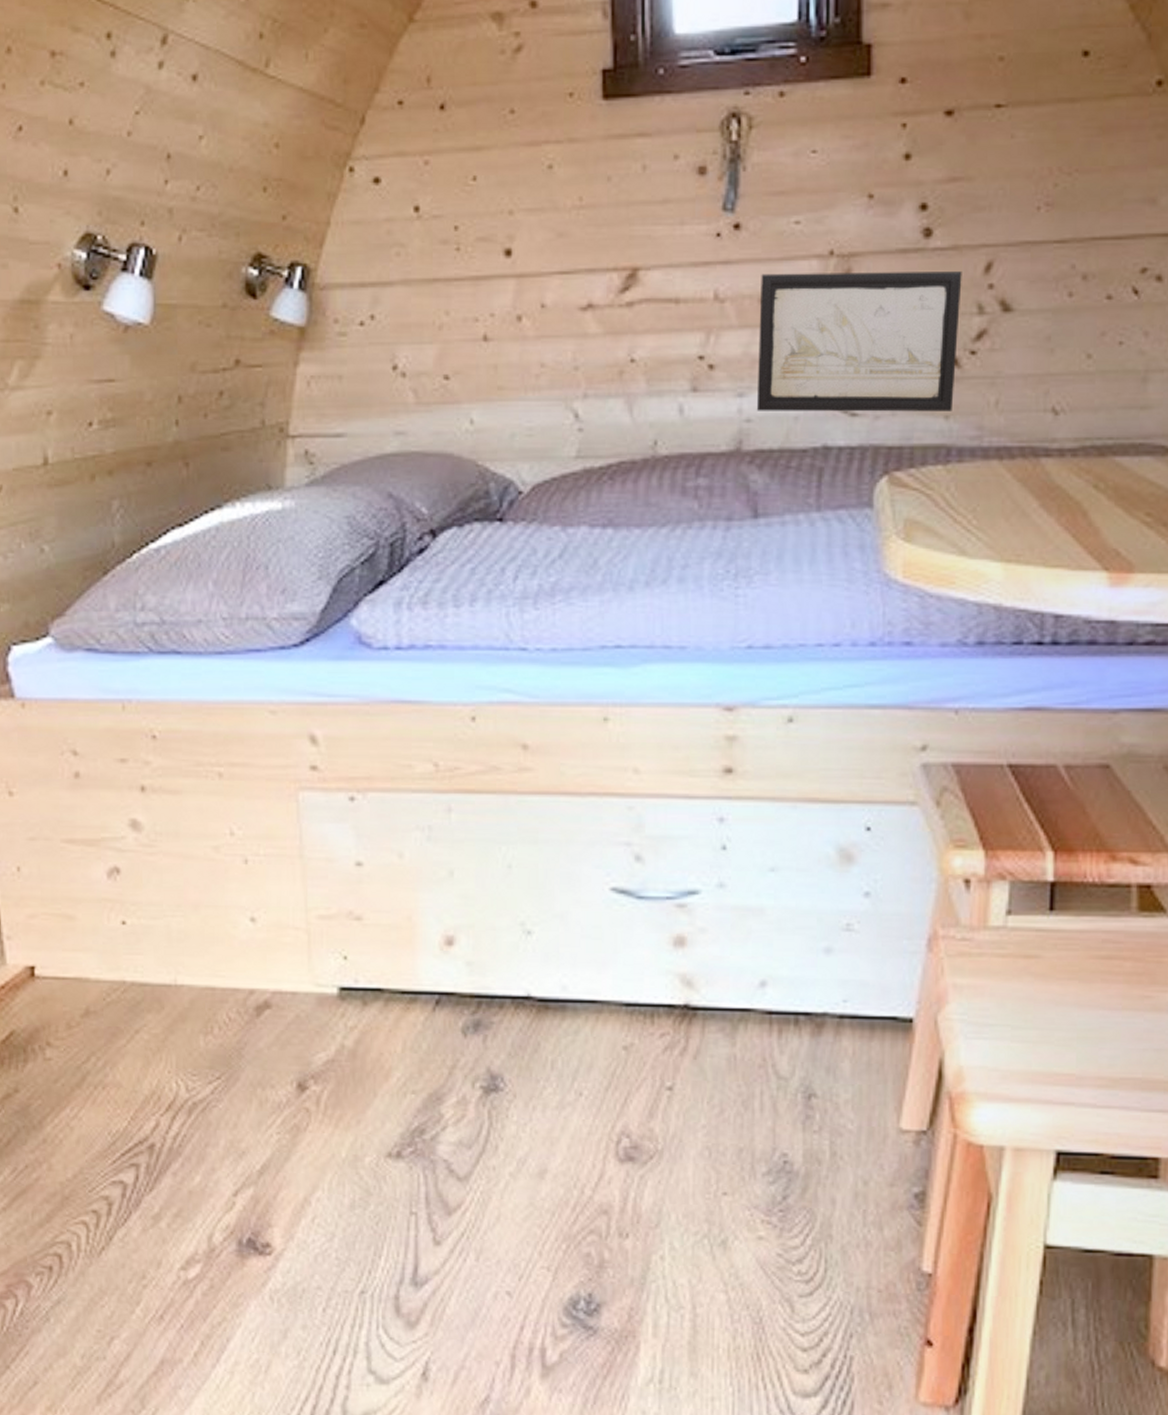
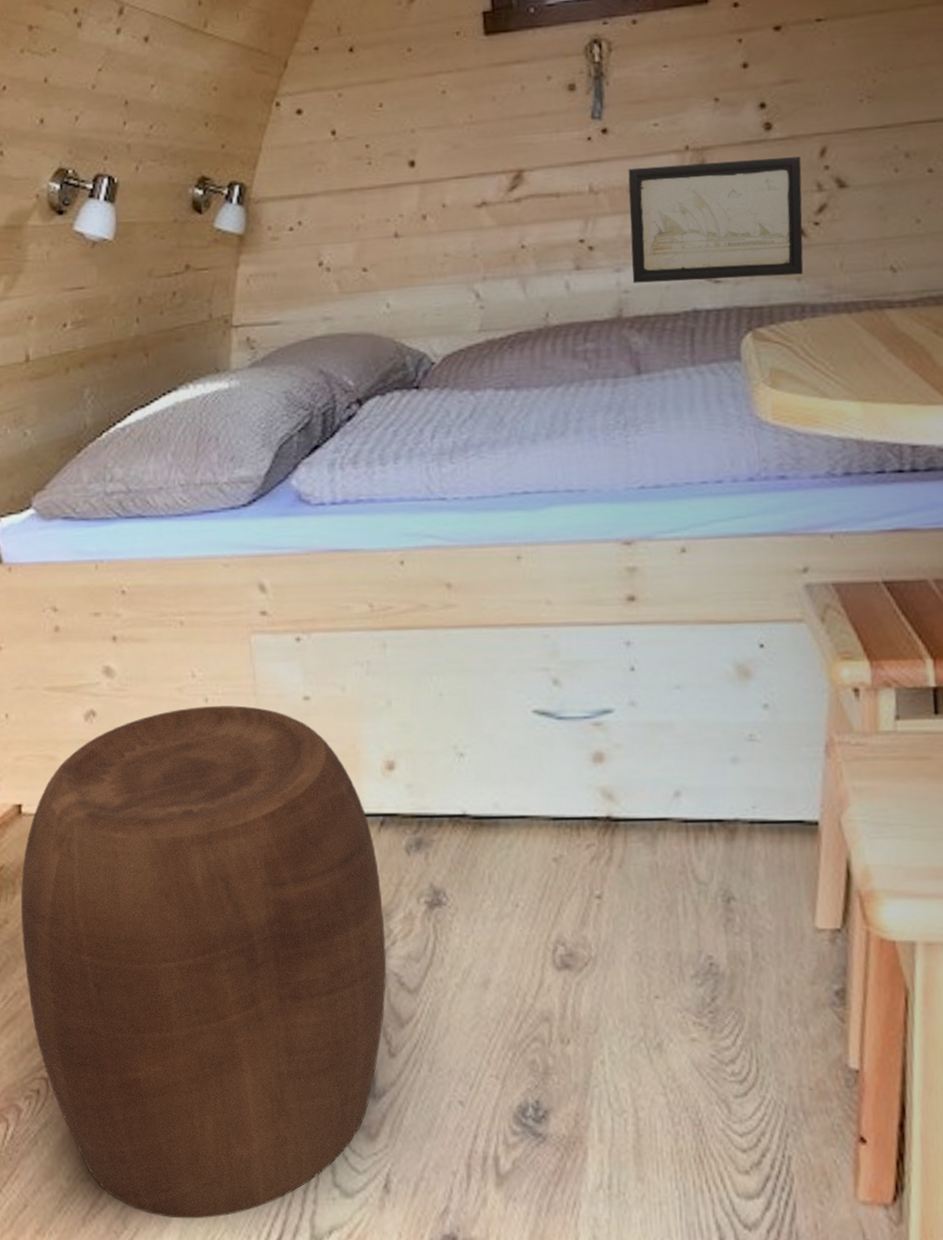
stool: none [32,868,436,1401] -> present [20,705,387,1219]

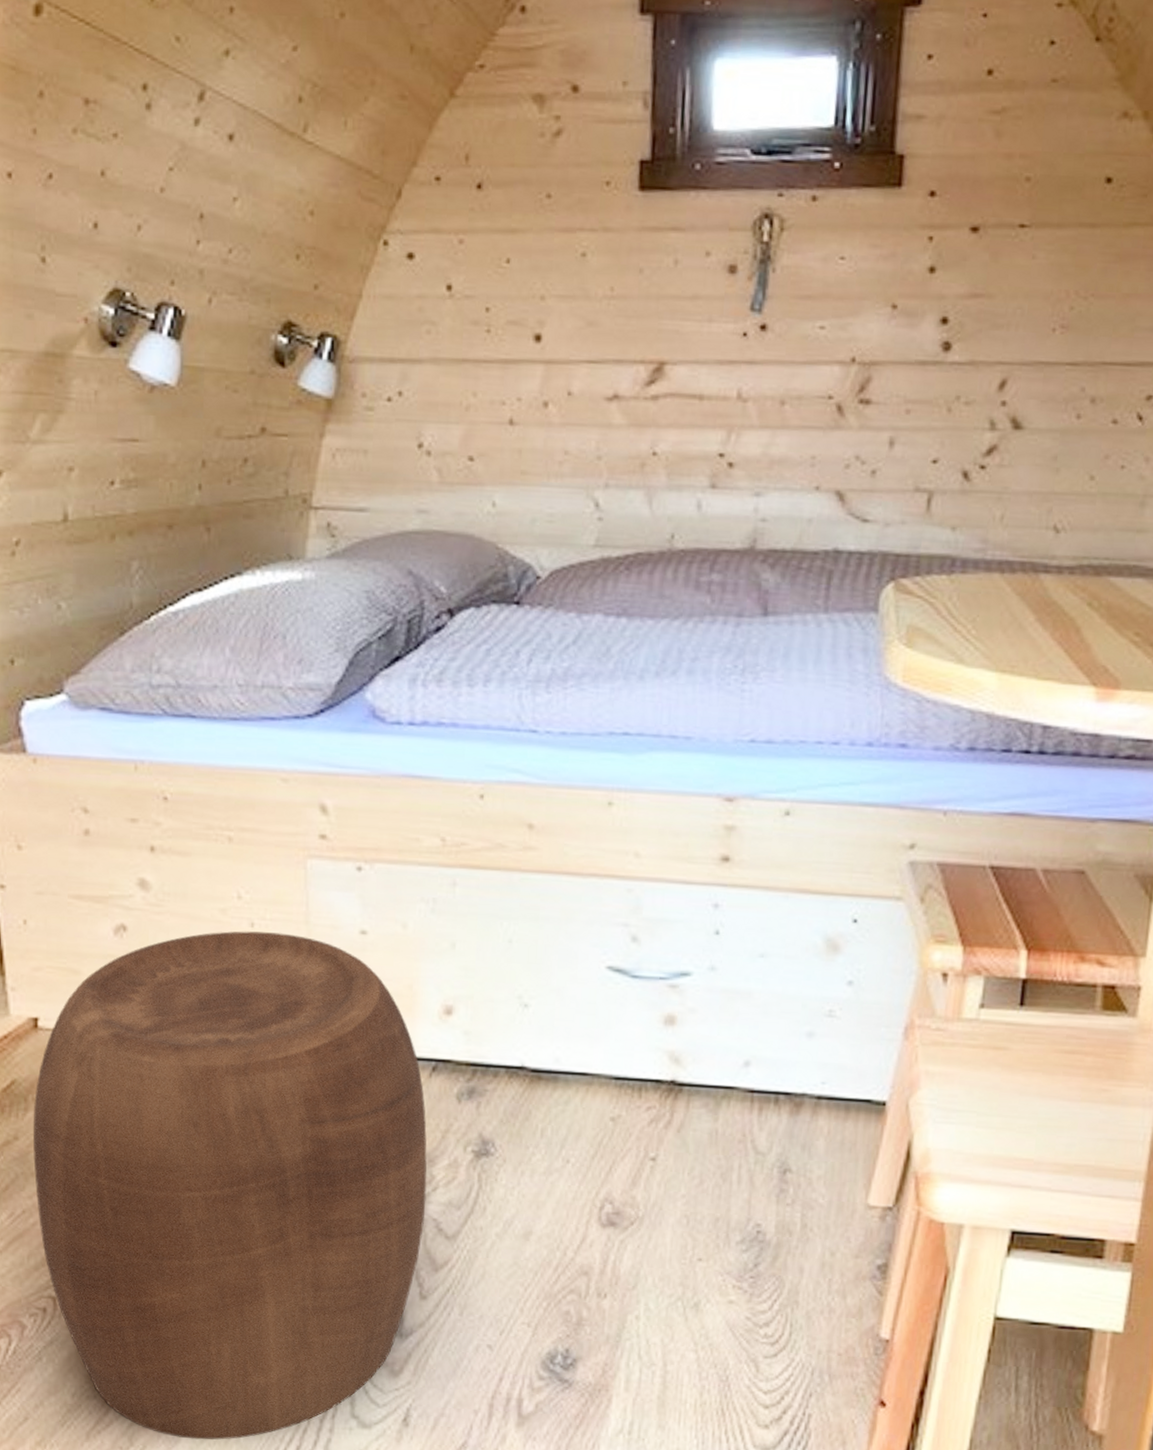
wall art: present [628,157,804,283] -> none [772,376,977,523]

